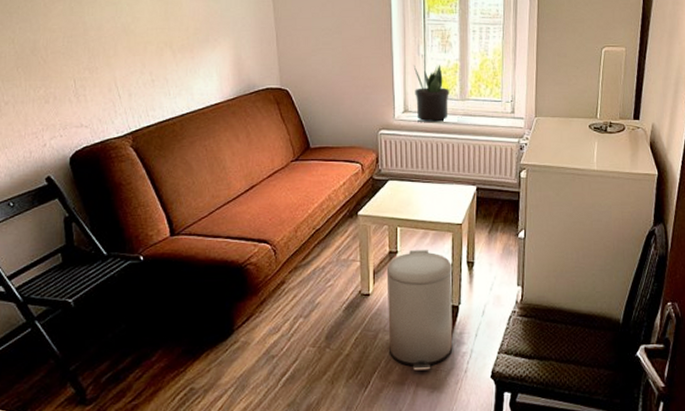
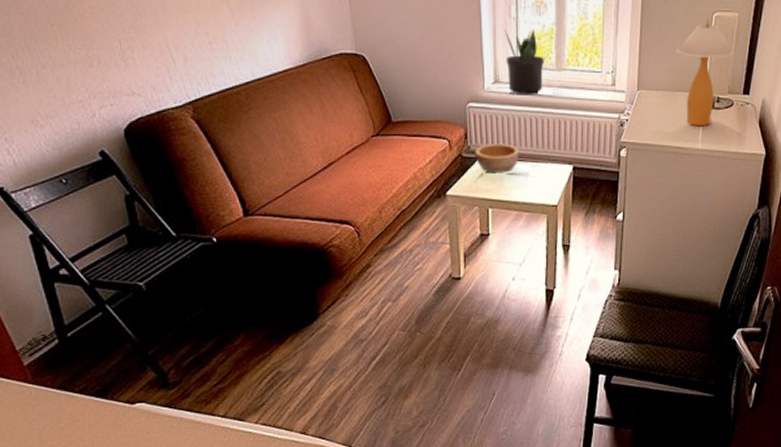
bowl: none [385,167,427,195] -> present [475,144,520,174]
pedal bin: present [386,250,453,371] -> none [478,232,547,354]
table lamp: none [569,51,624,148] -> present [675,17,735,125]

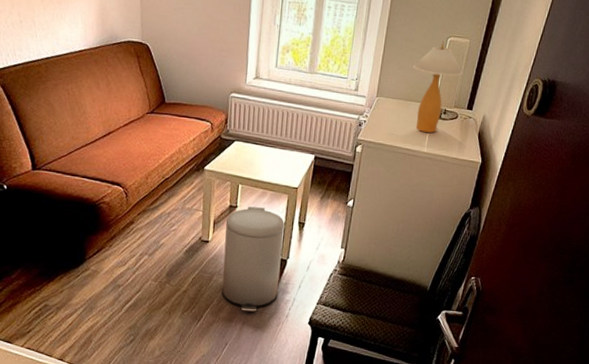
bowl: present [475,144,520,174] -> none [232,129,271,156]
pedal bin: none [478,232,547,354] -> present [222,206,285,312]
planter: present [504,29,544,94] -> none [267,35,300,91]

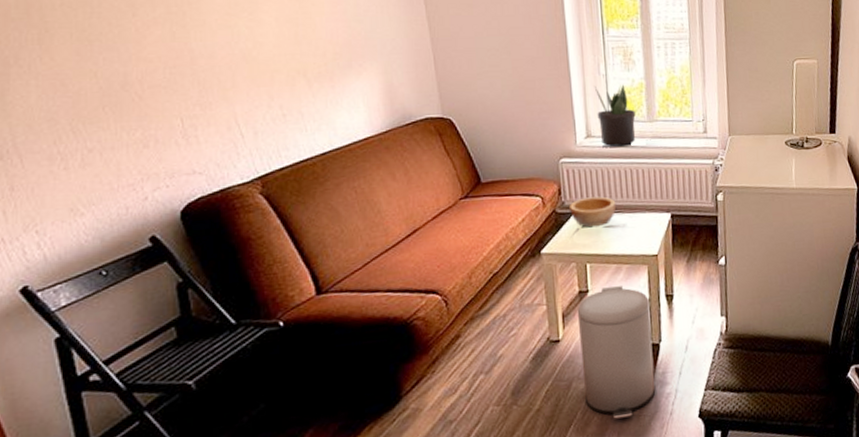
bowl: none [232,129,271,156] -> present [570,196,617,228]
planter: none [267,35,300,91] -> present [594,84,636,147]
table lamp: present [412,40,463,133] -> none [762,65,818,166]

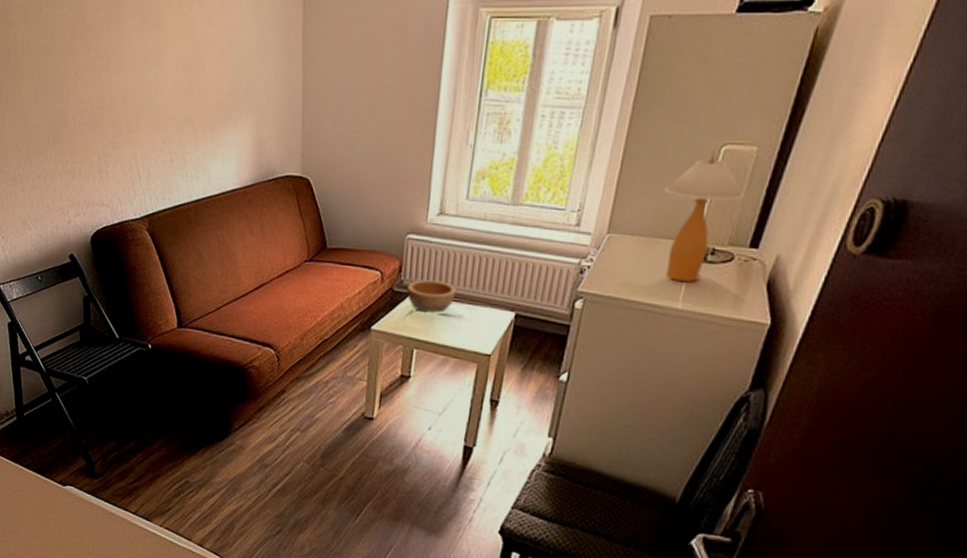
pedal bin: present [577,286,656,419] -> none [387,377,472,511]
planter: present [594,84,636,147] -> none [455,158,499,229]
table lamp: none [762,65,818,166] -> present [664,150,745,282]

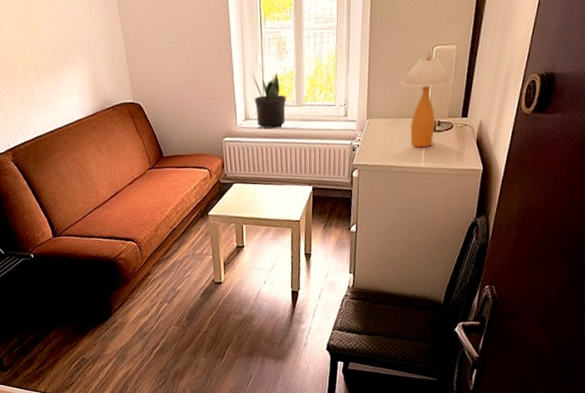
bowl: present [407,279,457,313] -> none [231,170,268,196]
planter: none [455,158,499,229] -> present [252,72,286,128]

